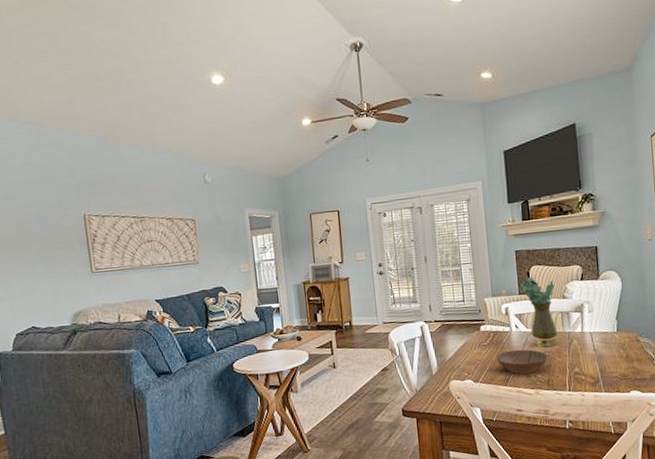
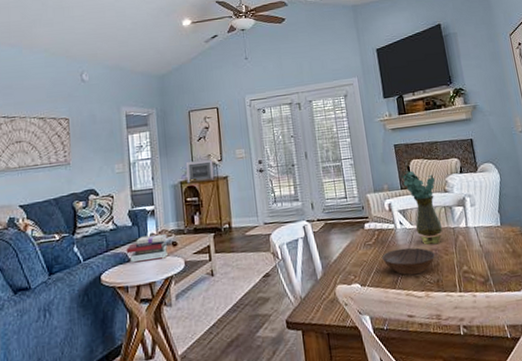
books: none [254,329,294,354] -> present [126,233,169,263]

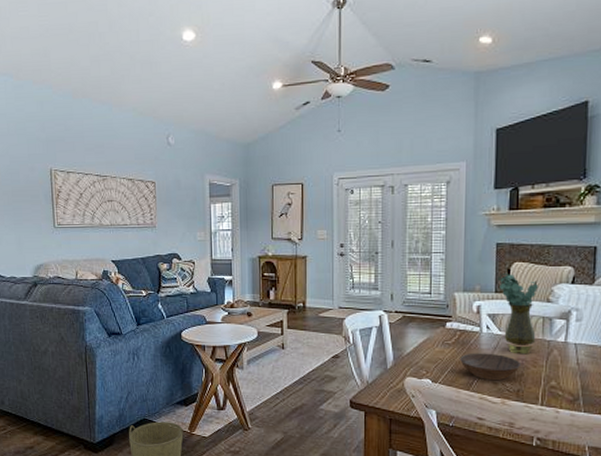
books: present [126,233,169,263] -> none [204,303,243,327]
picture frame: present [185,159,215,184] -> none [265,237,293,259]

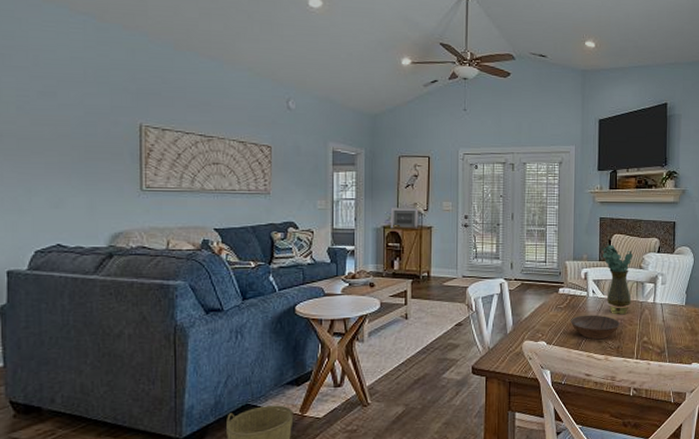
picture frame: none [265,237,293,259] -> present [390,208,419,229]

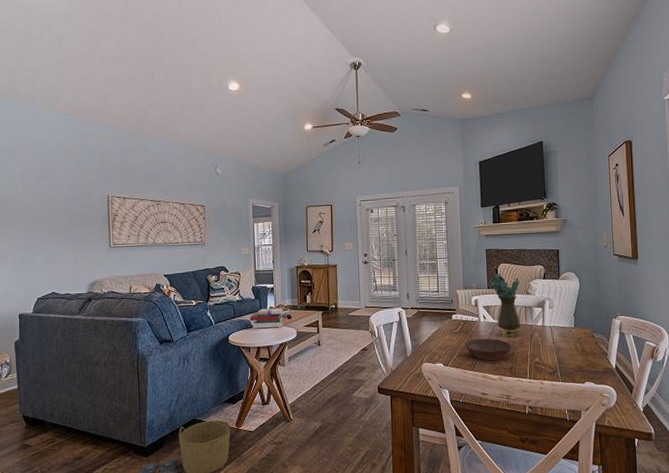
books: none [322,274,365,299] -> present [249,307,284,329]
picture frame: present [390,208,419,229] -> none [301,250,325,268]

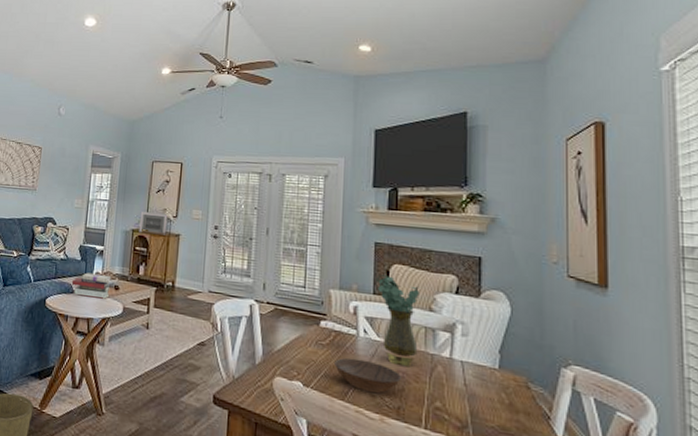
picture frame: none [301,250,325,268] -> present [139,212,168,236]

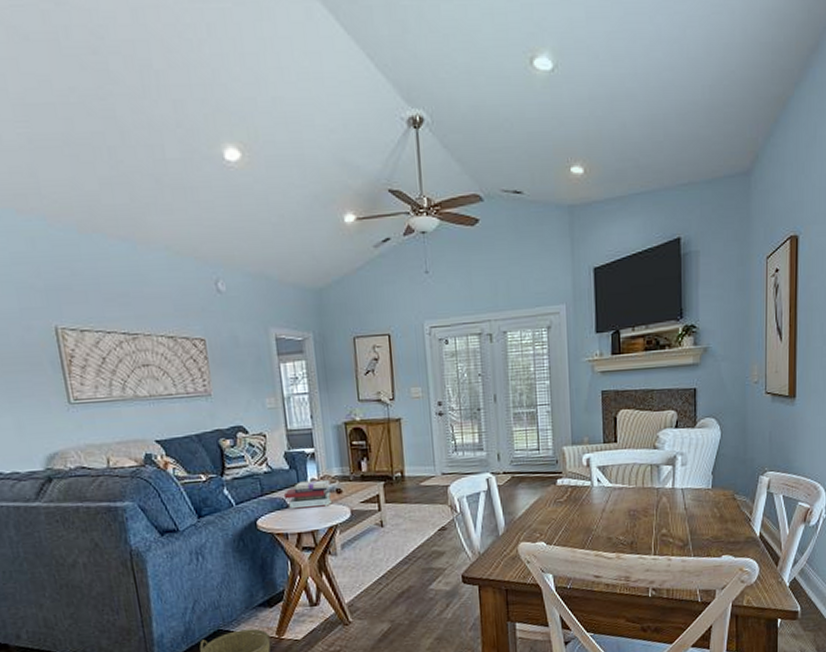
picture frame: present [139,212,168,236] -> none [350,398,385,425]
bowl: present [334,357,401,393] -> none [573,507,632,536]
vase: present [376,271,419,368] -> none [605,420,646,506]

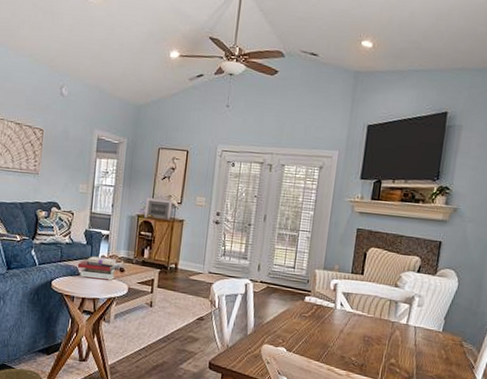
picture frame: none [350,398,385,425] -> present [144,198,173,221]

